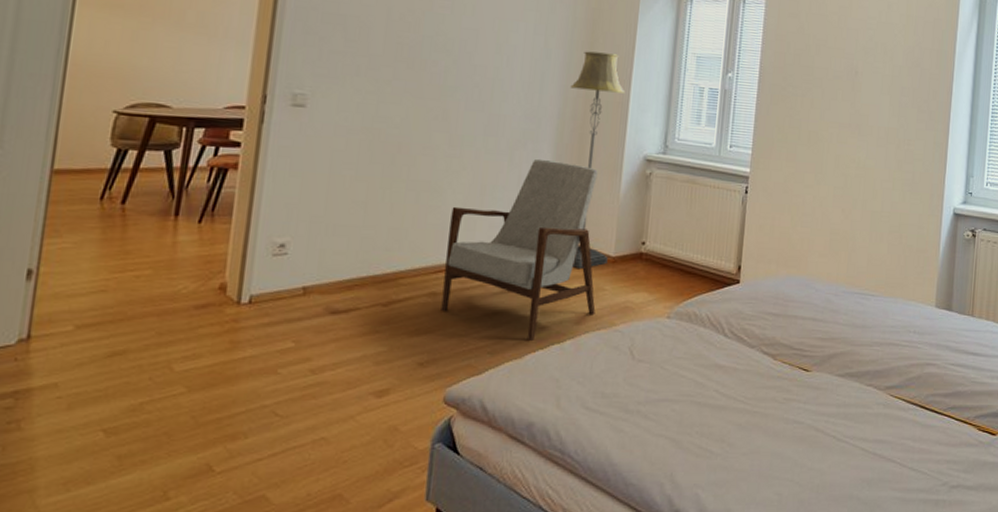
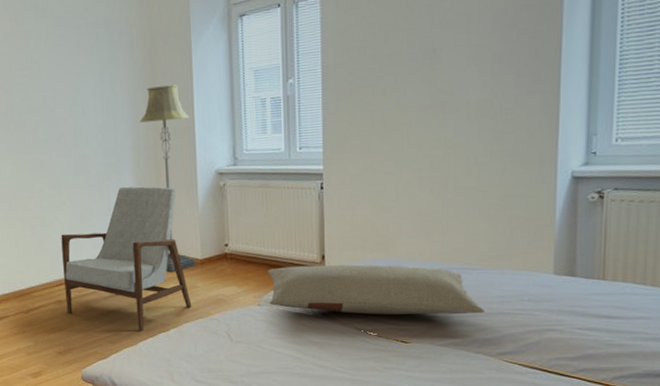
pillow: none [679,275,878,343] -> present [268,264,484,315]

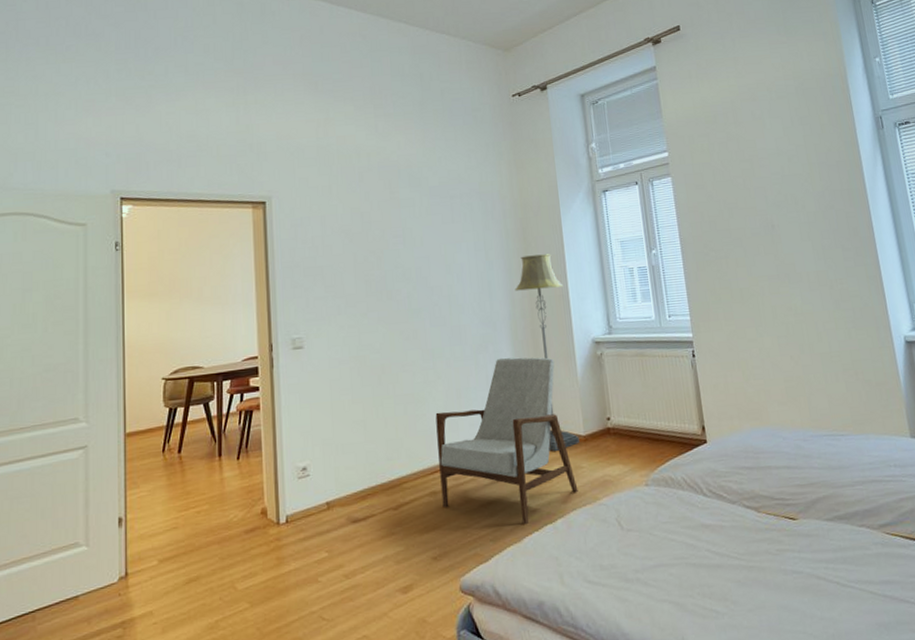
pillow: present [268,264,484,315] -> none [652,434,859,490]

